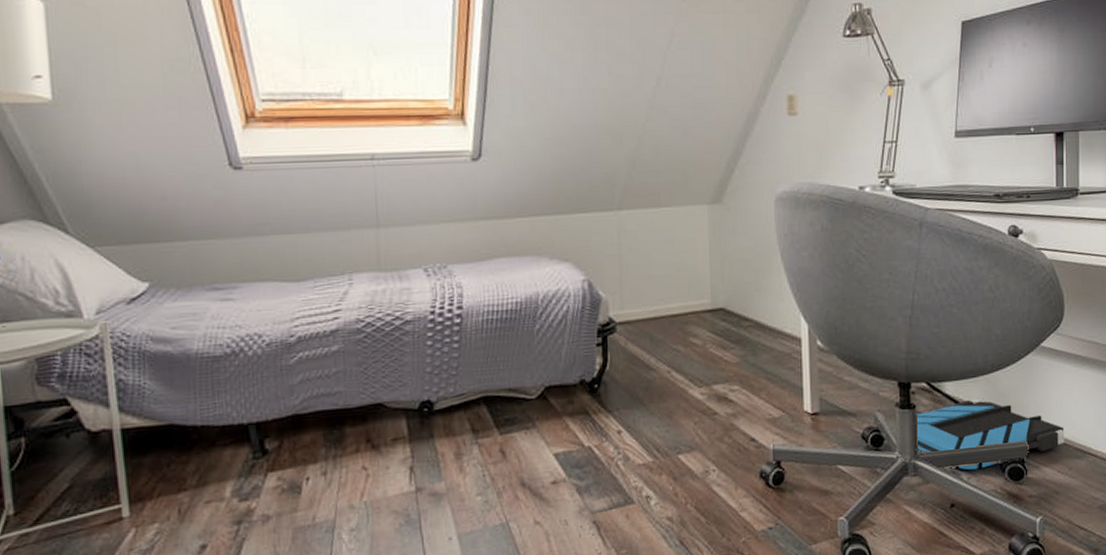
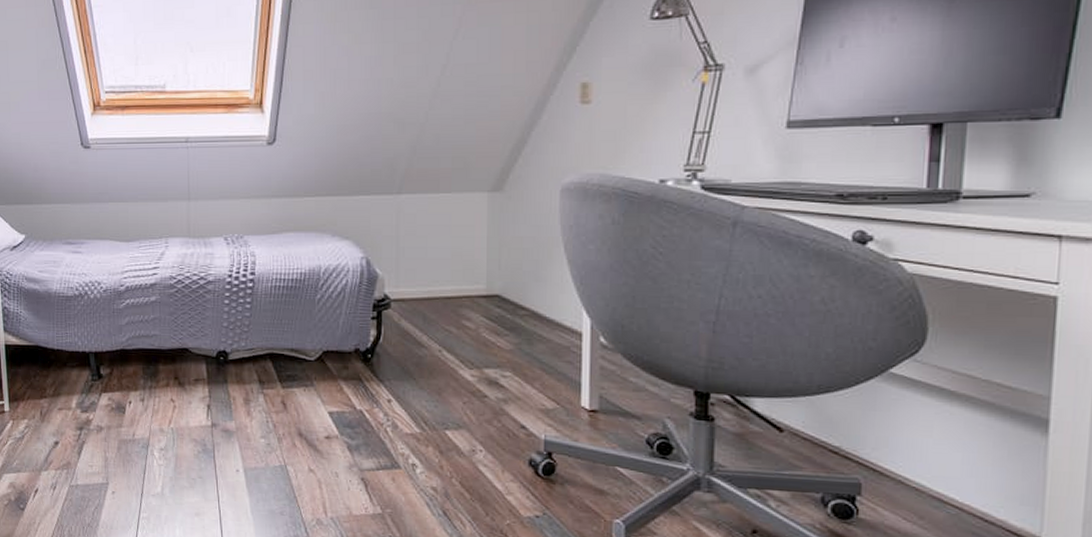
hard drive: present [915,399,1065,471] -> none [711,420,916,499]

